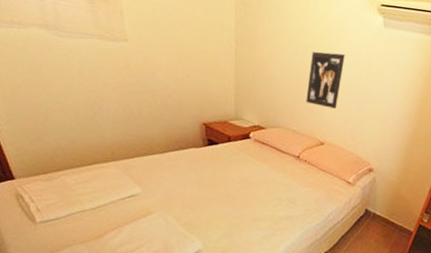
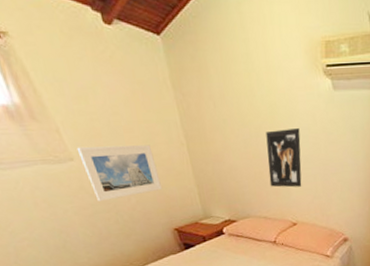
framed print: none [133,30,202,85] -> present [77,144,162,201]

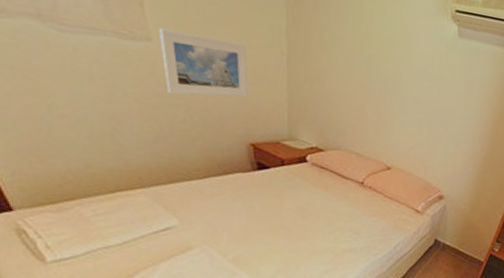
wall art: present [266,128,302,188] -> none [370,62,415,129]

